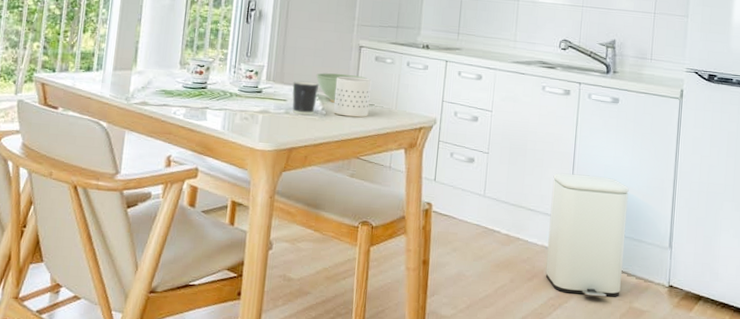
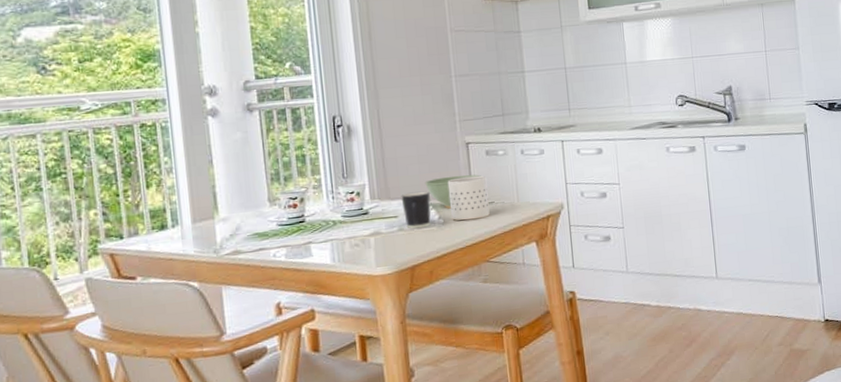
pedal bin: present [545,173,629,297] -> none [693,226,779,351]

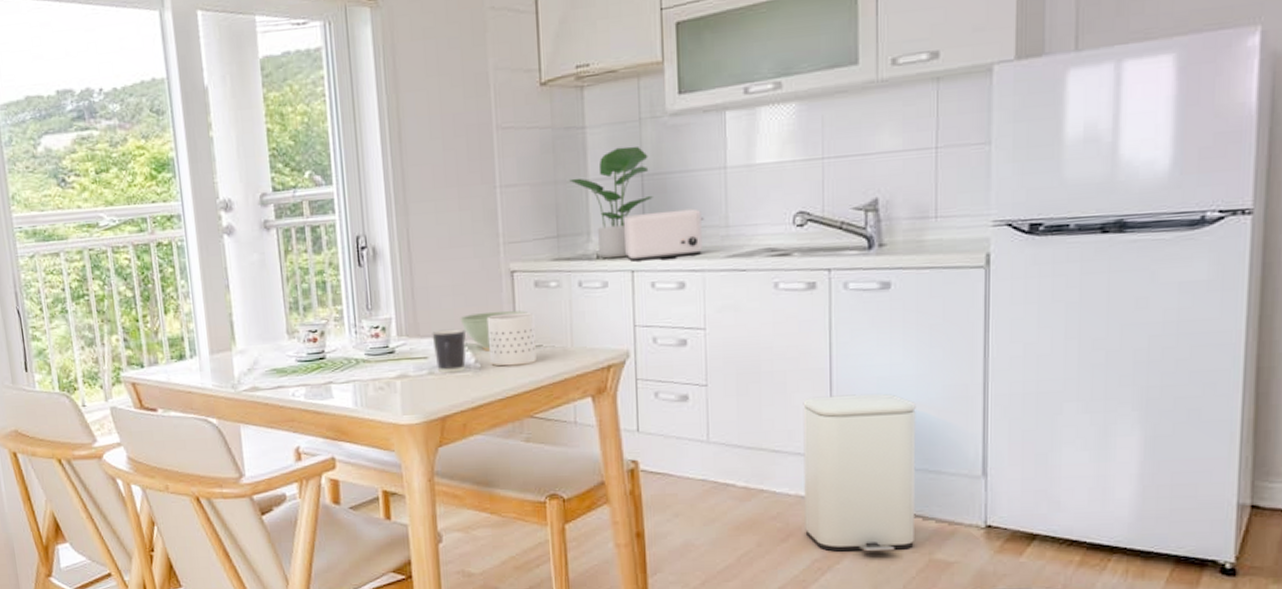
potted plant: none [510,46,574,132] -> present [569,146,653,259]
toaster: none [553,93,613,135] -> present [623,208,705,263]
pedal bin: none [693,226,779,351] -> present [803,393,916,552]

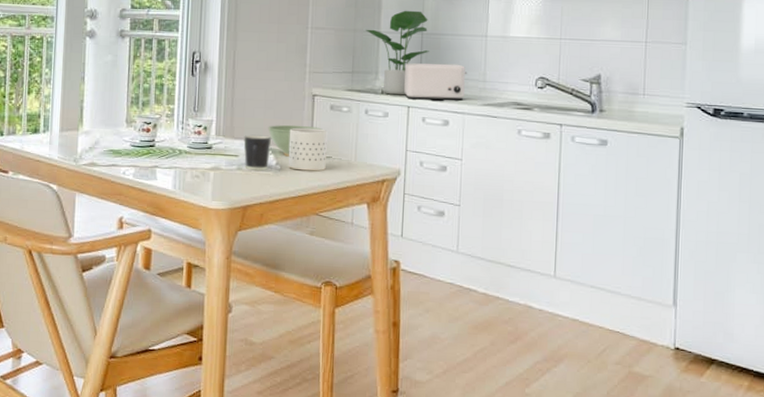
pedal bin: present [803,393,916,552] -> none [530,225,623,361]

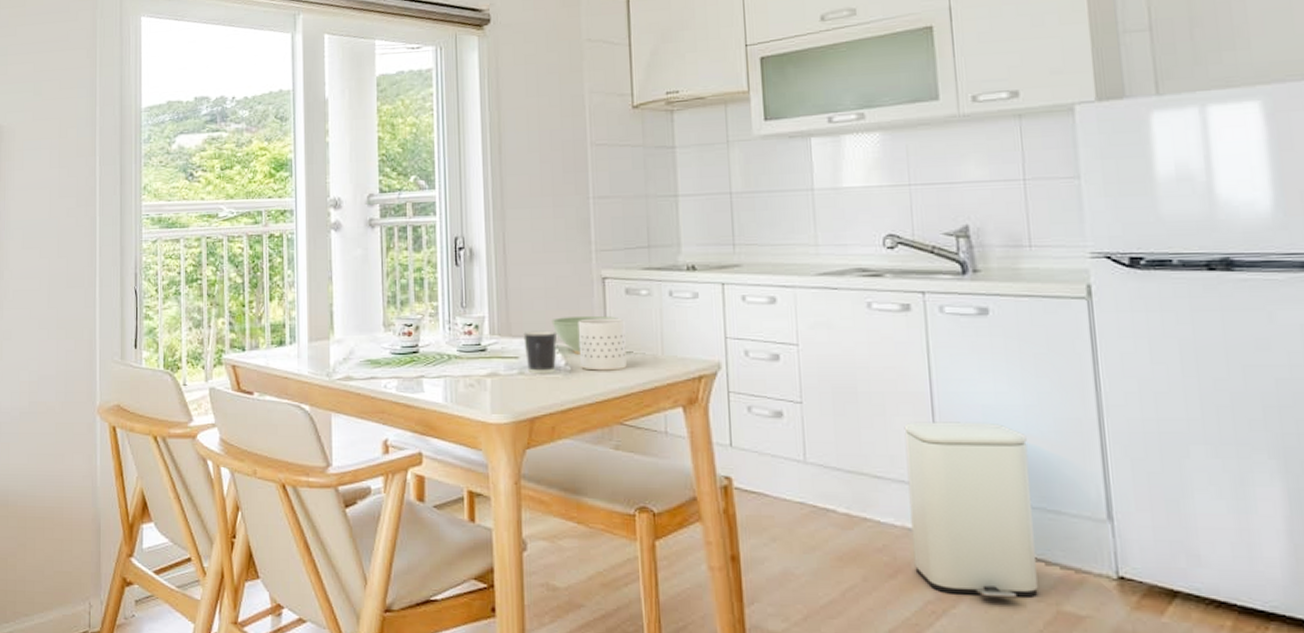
potted plant: present [366,10,429,95] -> none [660,166,742,271]
toaster: present [404,63,468,102] -> none [712,226,794,276]
pedal bin: none [530,225,623,361] -> present [904,421,1038,598]

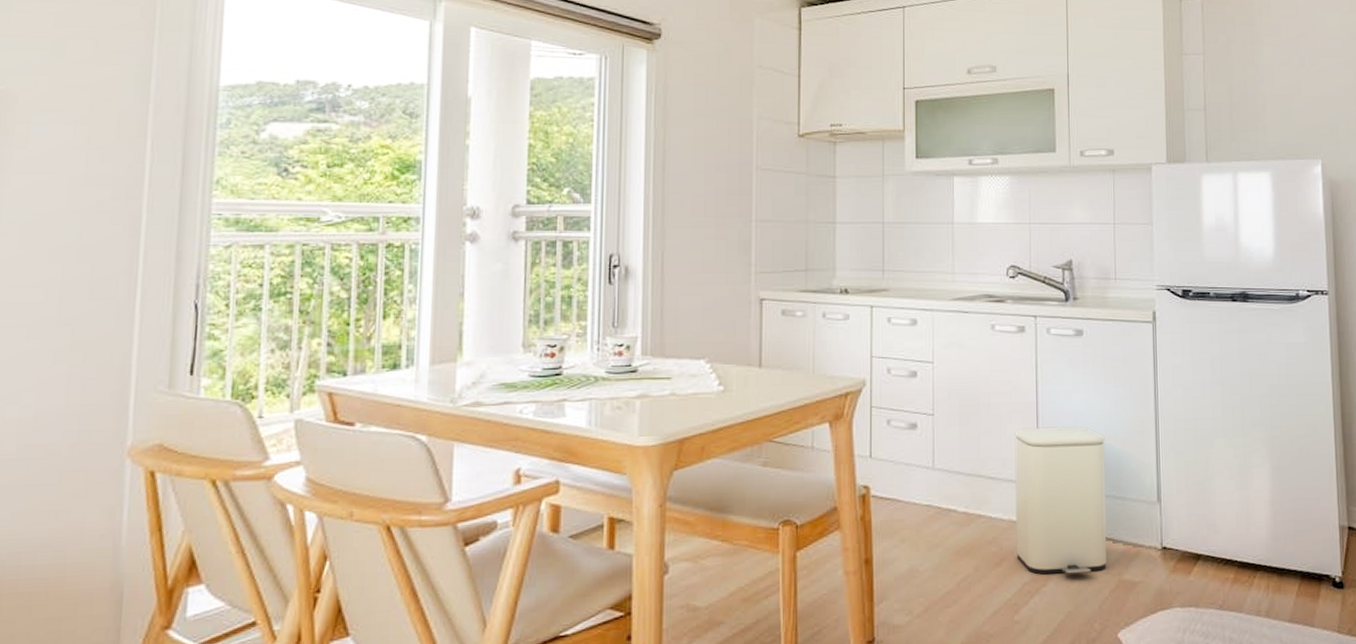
mug: present [523,330,557,374] -> none [677,351,711,394]
bowl: present [551,315,619,355] -> none [707,336,774,375]
mug: present [577,318,627,371] -> none [733,338,779,390]

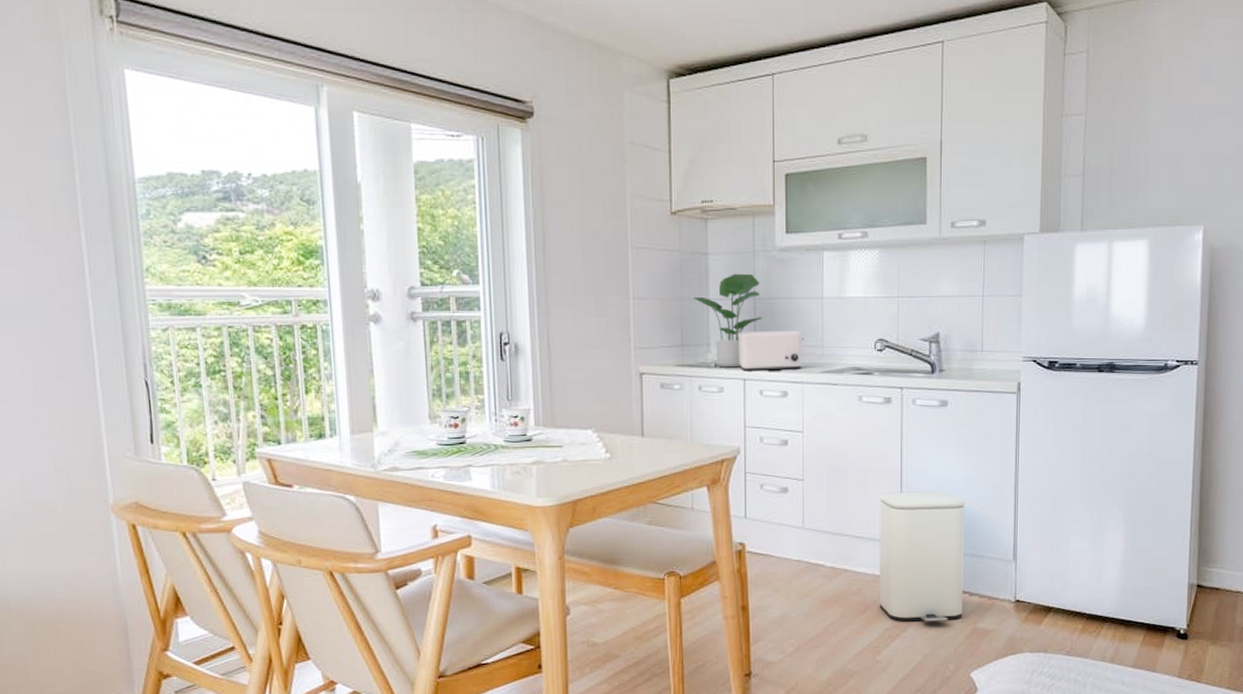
potted plant: none [819,197,892,294] -> present [693,273,763,368]
toaster: none [865,255,935,299] -> present [737,330,805,373]

